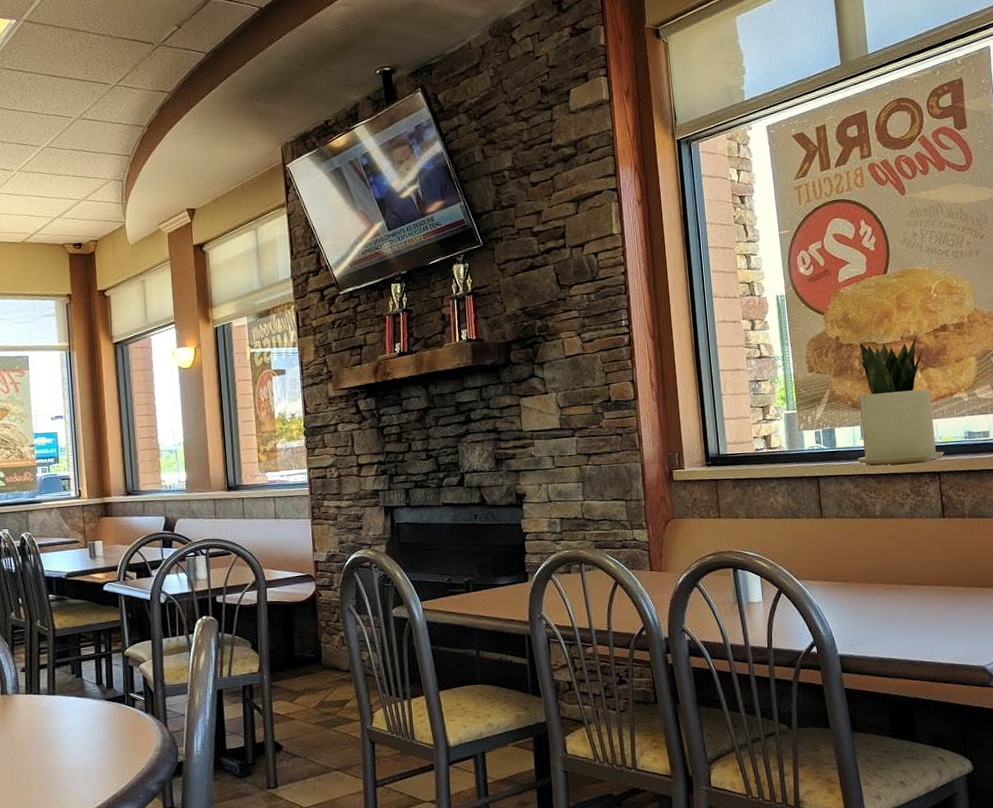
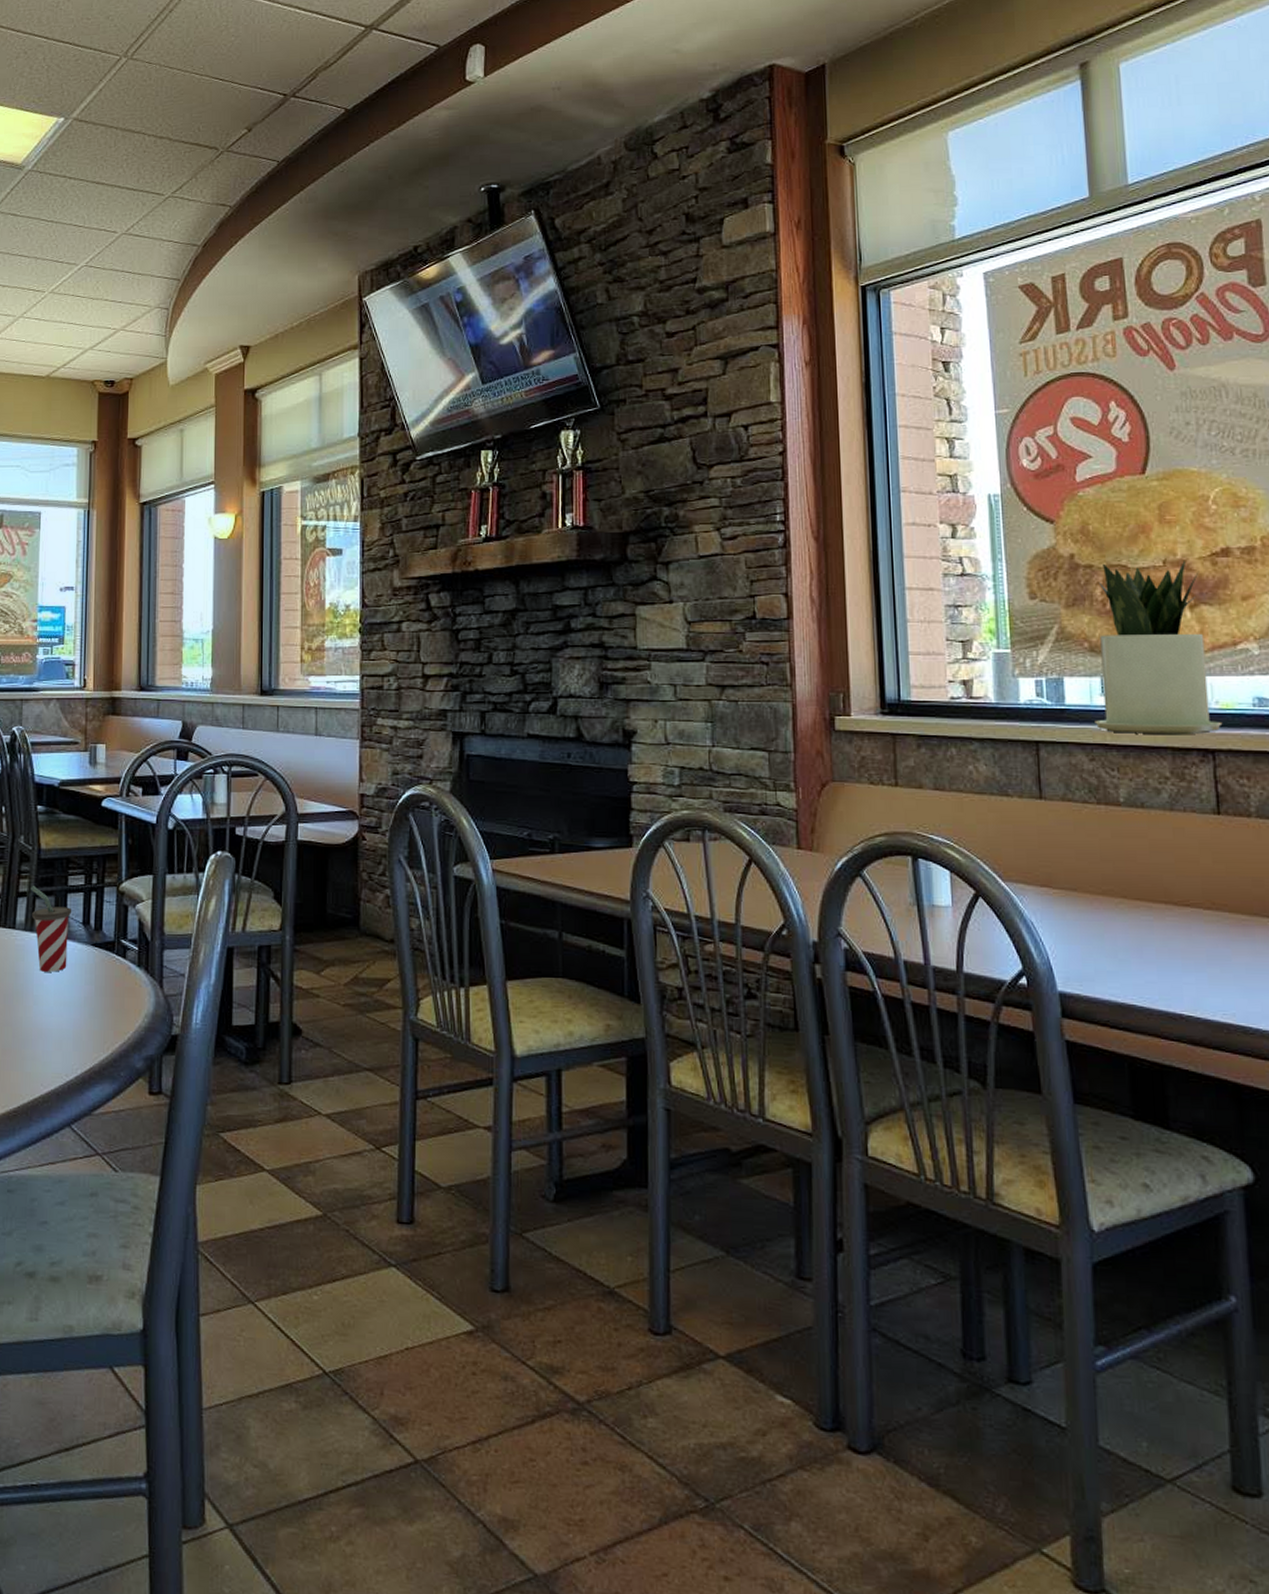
beverage cup: none [50,659,87,725] -> present [30,886,72,972]

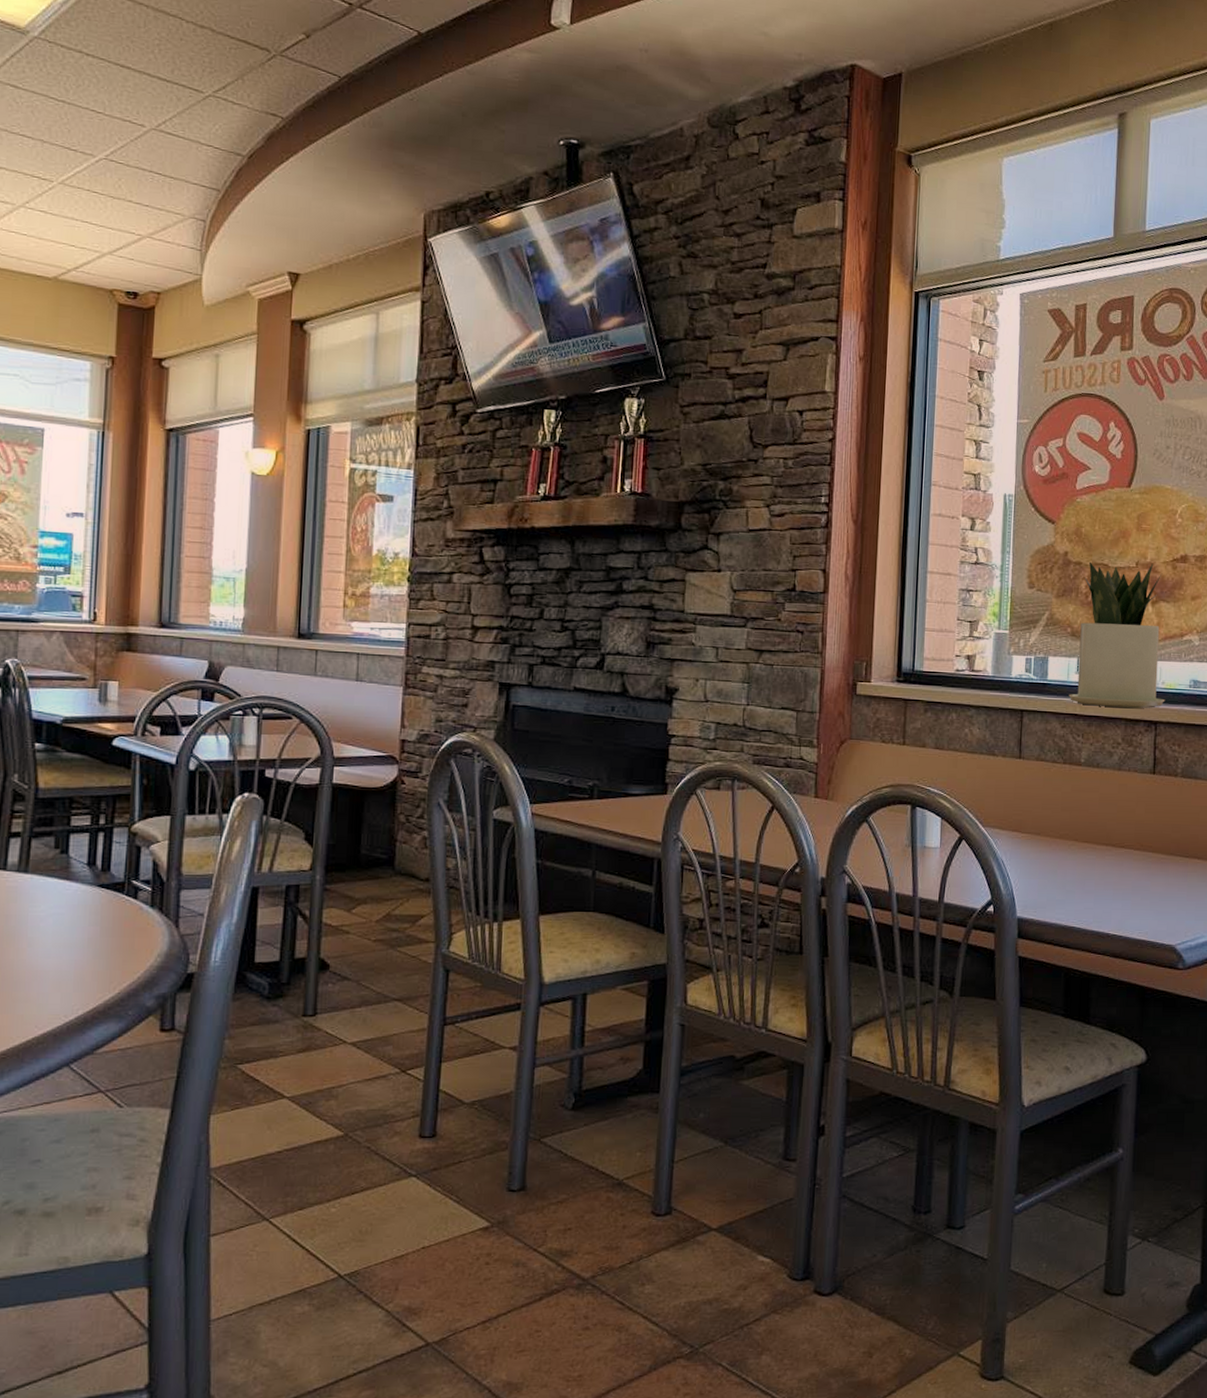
beverage cup: present [30,886,72,972] -> none [25,826,75,914]

